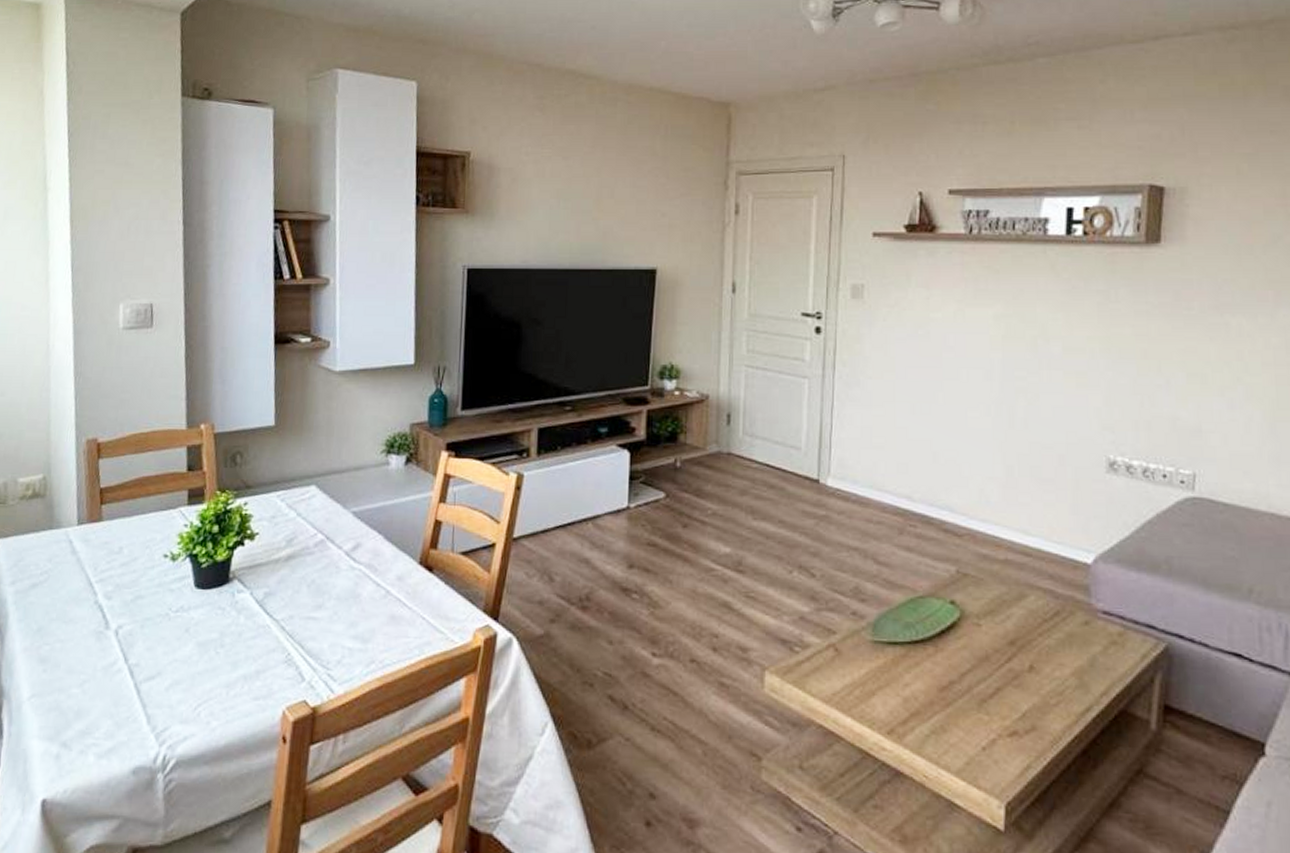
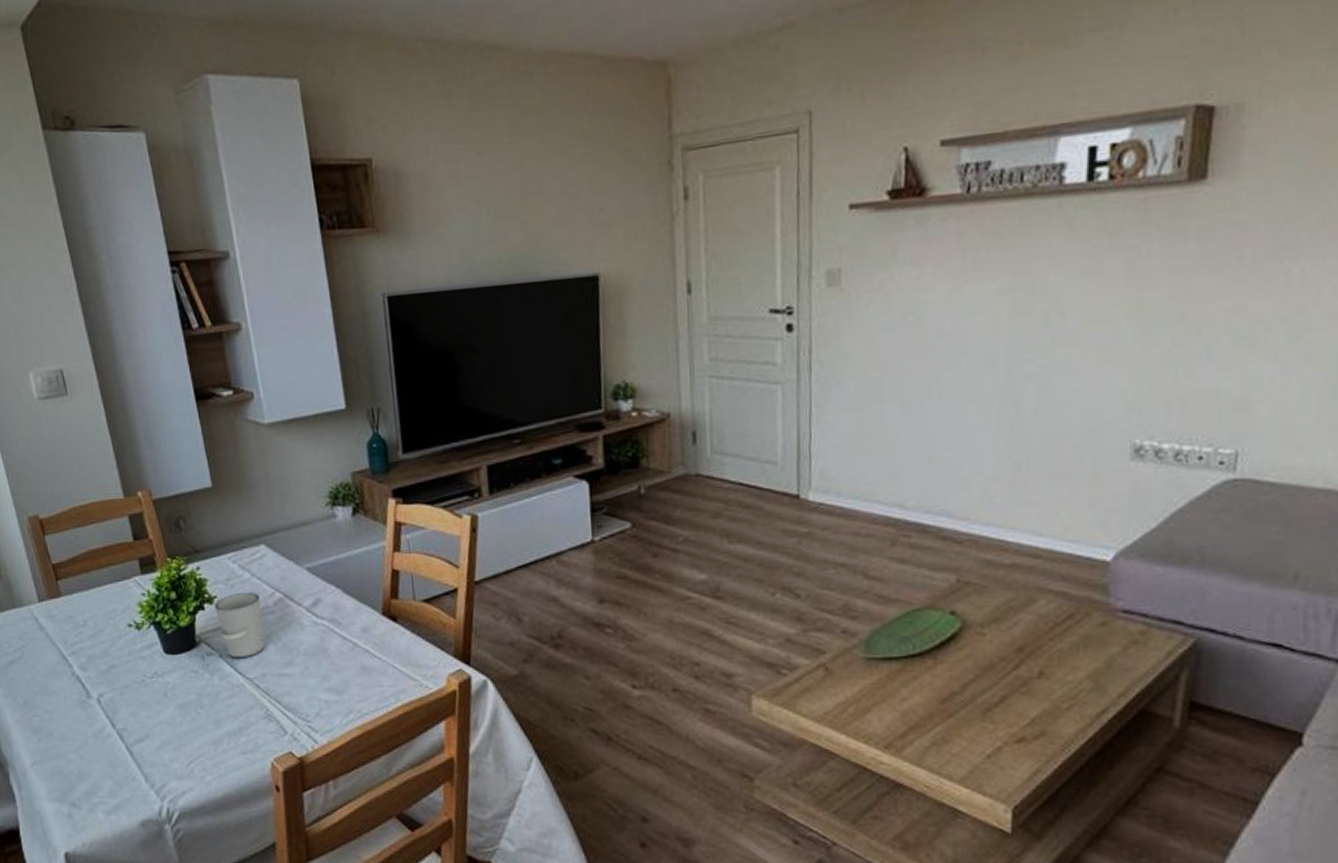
cup: none [254,532,301,598] -> present [214,593,265,658]

